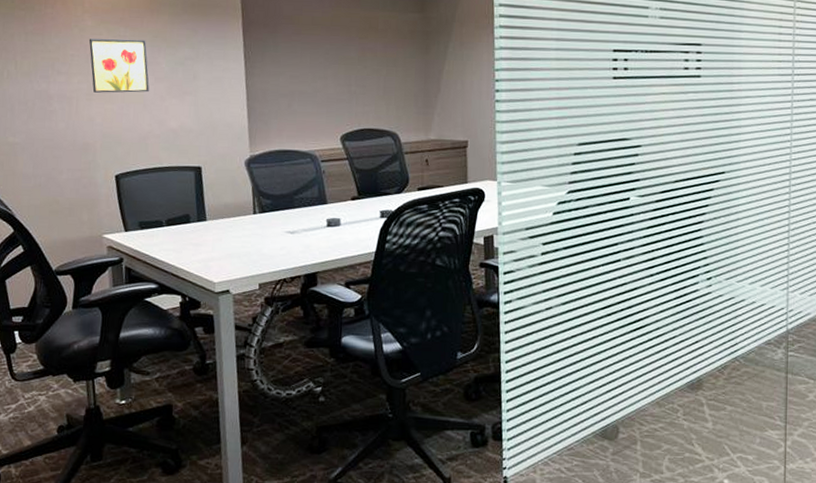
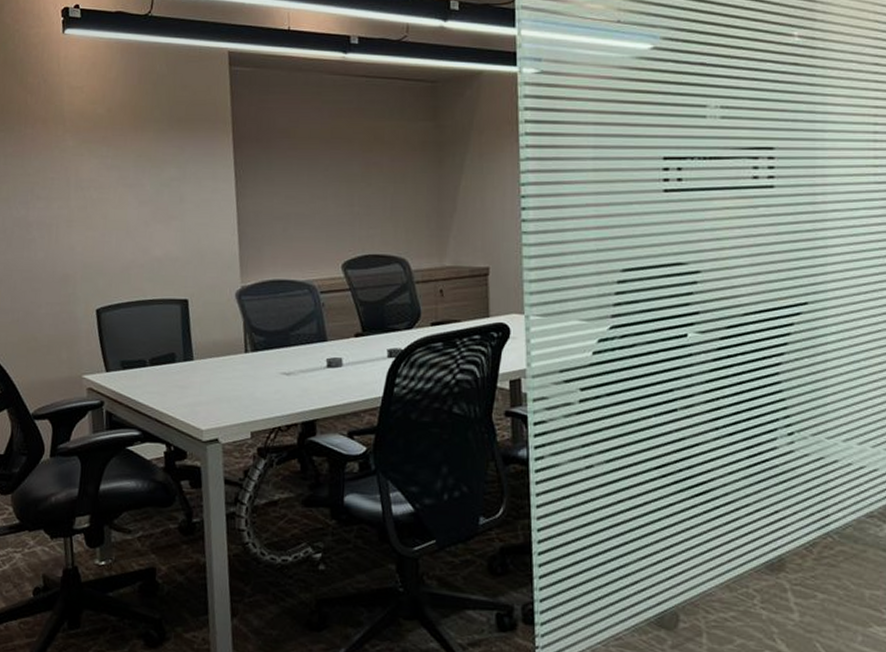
wall art: present [88,38,149,93] -> none [69,159,133,219]

